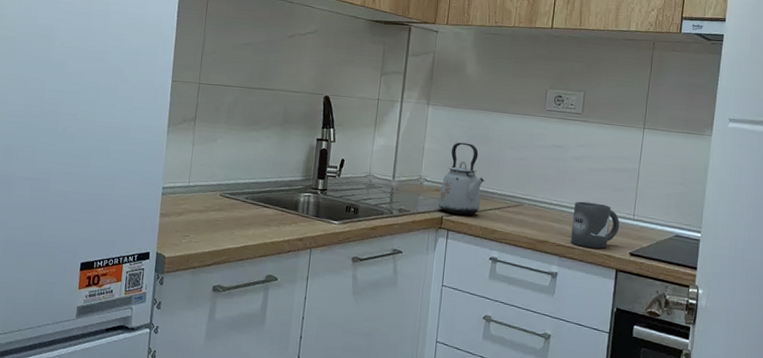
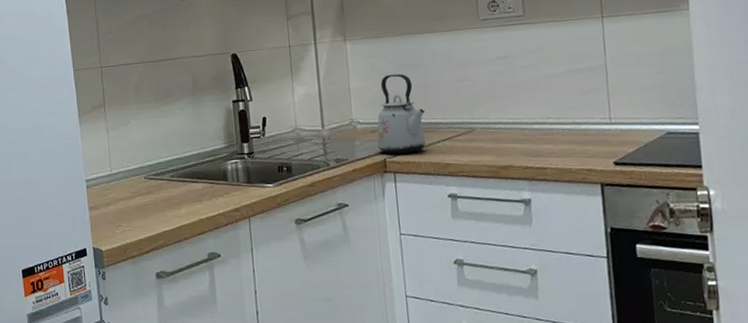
mug: present [571,201,620,249] -> none [535,112,596,165]

